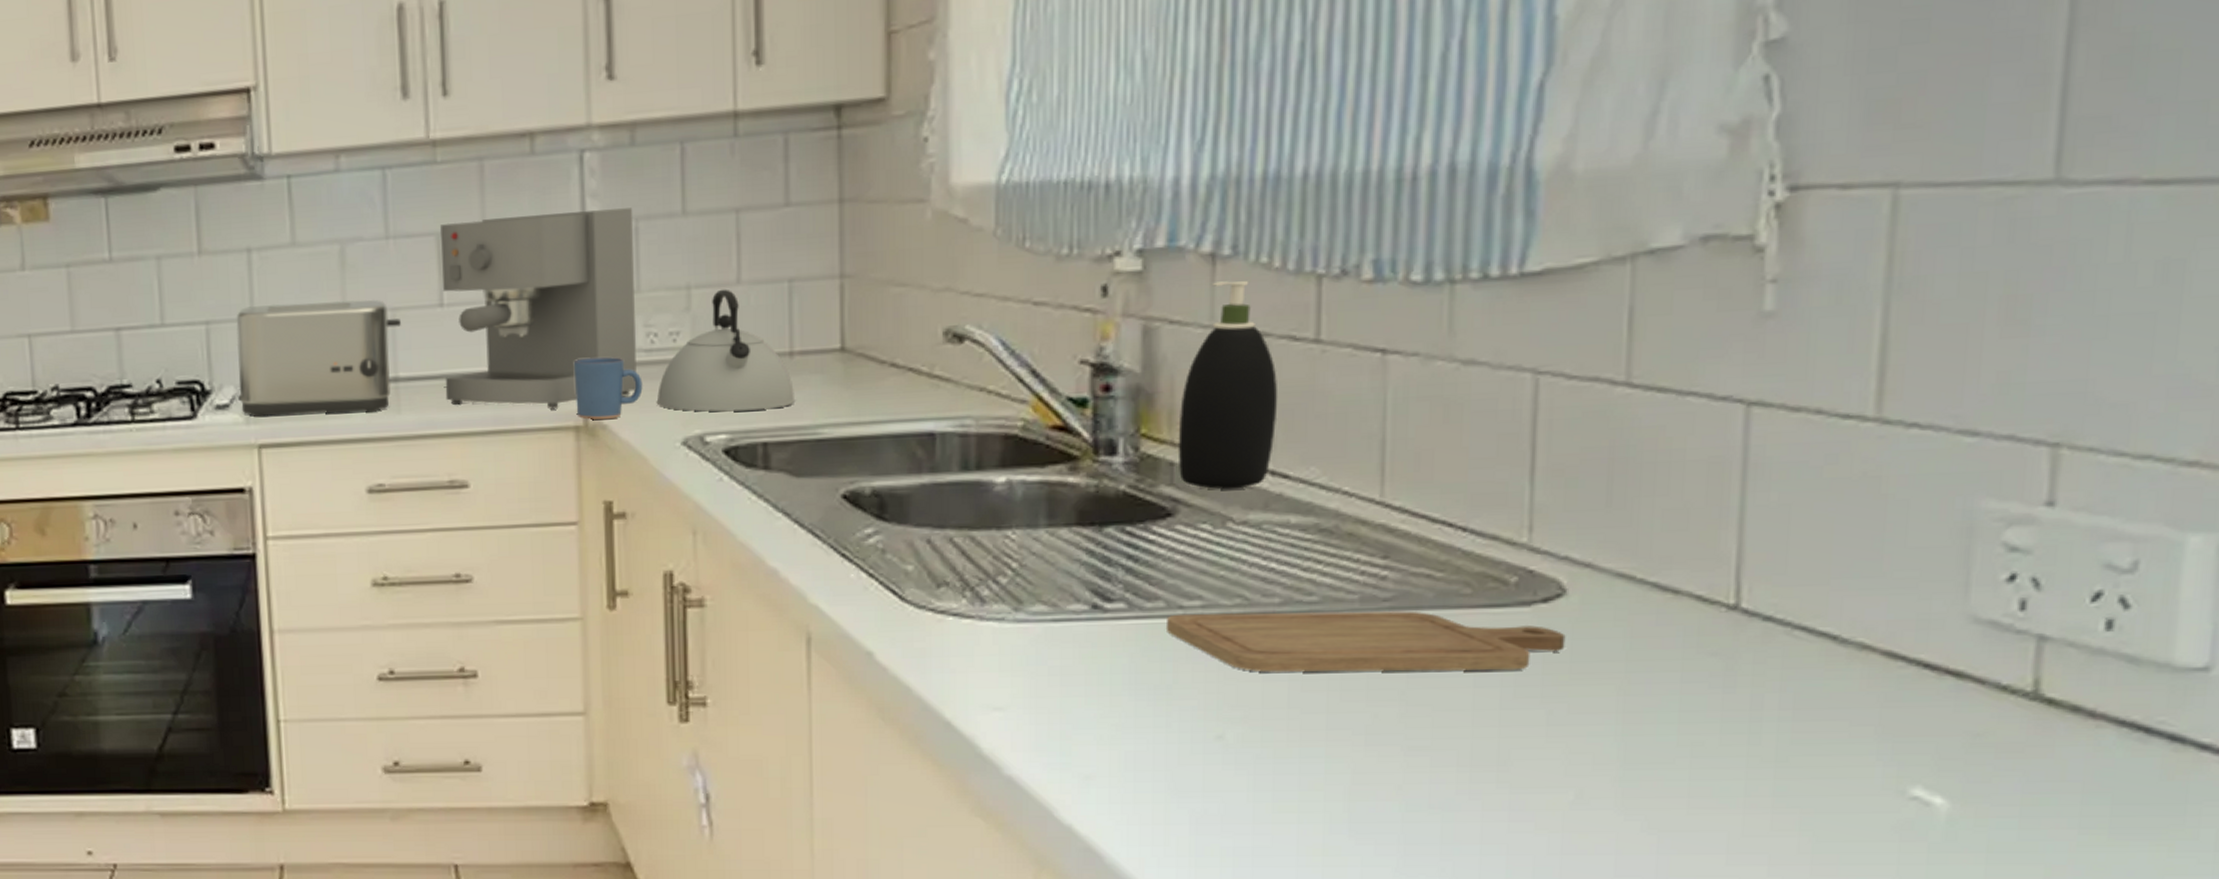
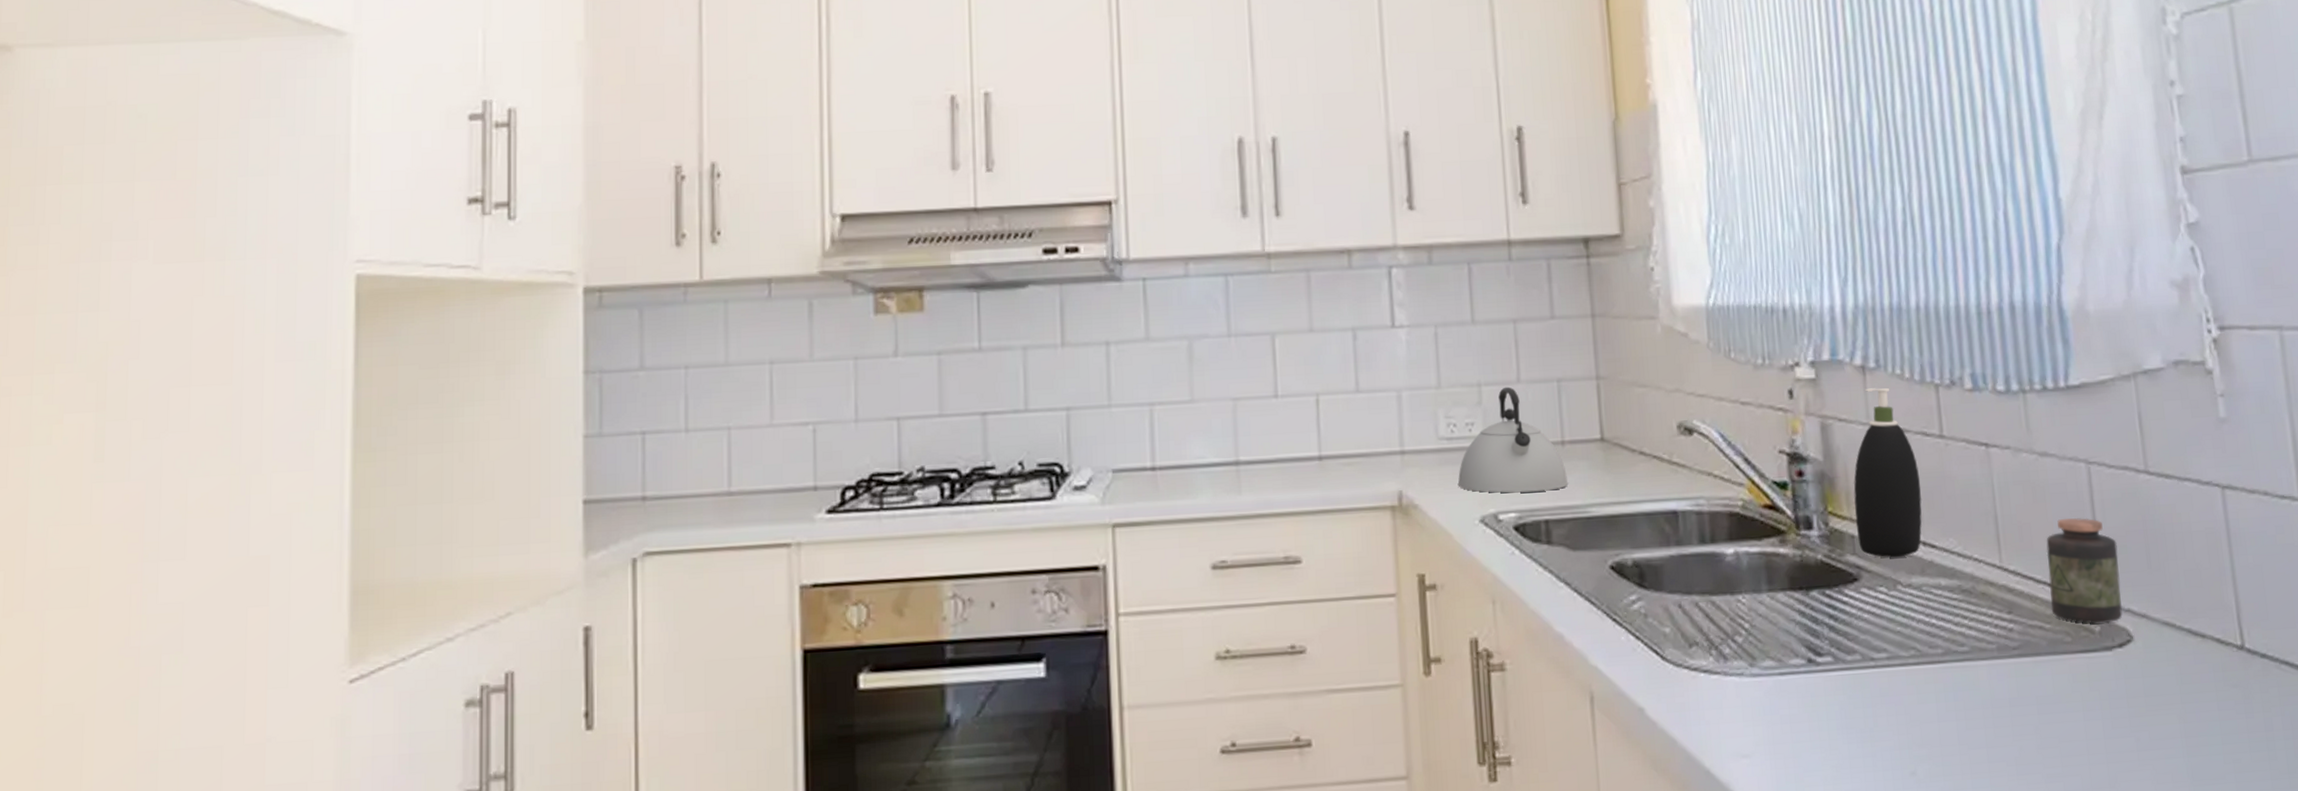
toaster: present [236,299,401,417] -> none [1094,390,1241,497]
coffee maker: present [440,208,637,408] -> none [1274,316,1440,490]
mug: present [573,357,643,420] -> none [1388,444,1446,500]
chopping board: present [1165,611,1566,672] -> none [1863,657,2139,714]
jar: none [1448,442,1563,573] -> present [2046,518,2123,624]

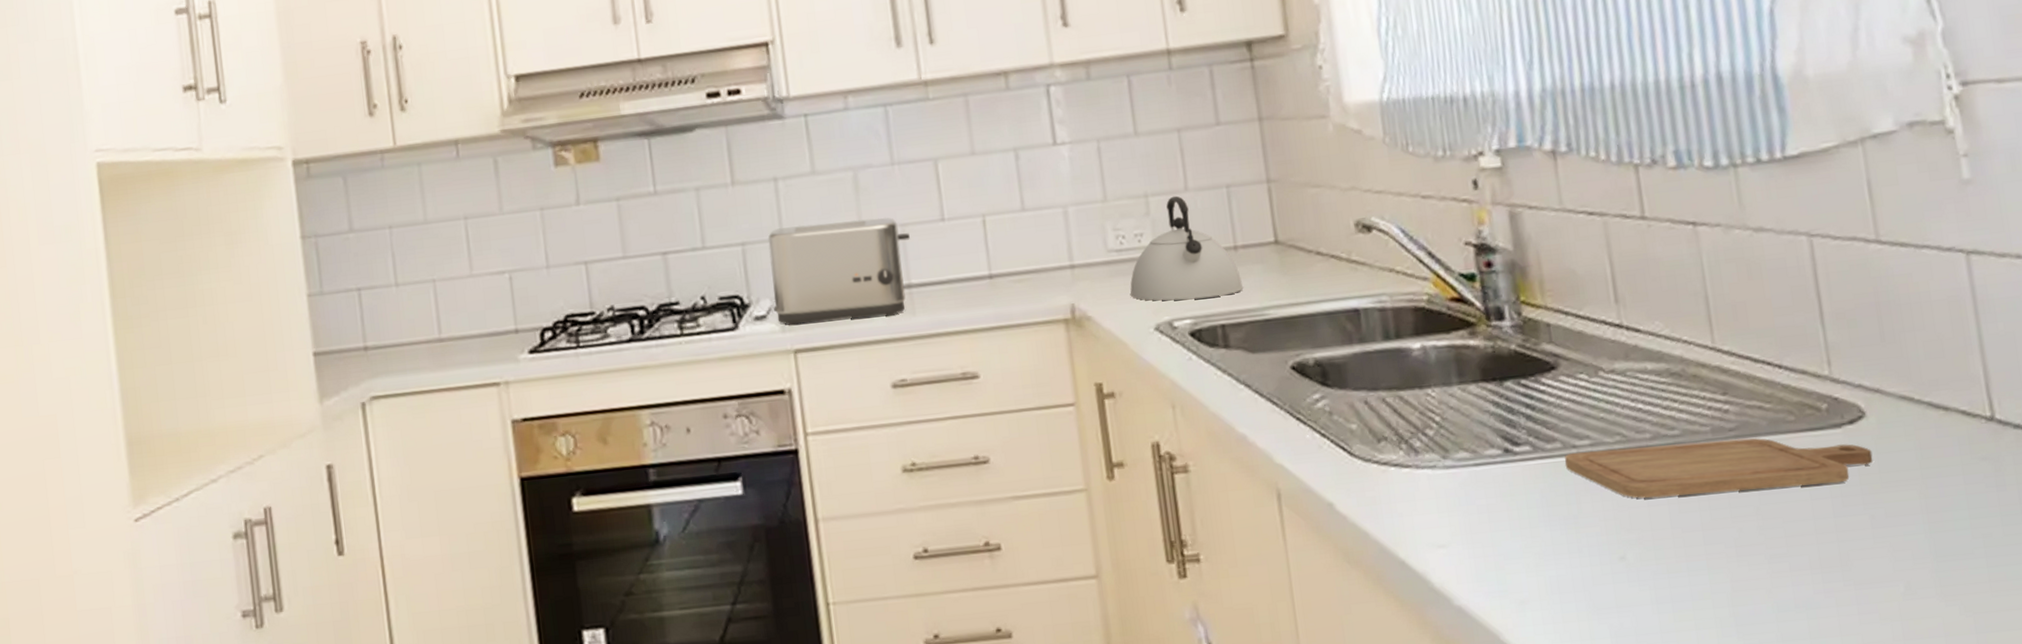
toaster: none [1094,390,1241,497] -> present [768,217,910,325]
soap dispenser: present [1853,388,1922,557] -> none [1547,172,1625,344]
chopping board: none [1863,657,2139,714] -> present [1564,438,1873,498]
jar: present [2046,518,2123,624] -> none [1764,292,1853,401]

